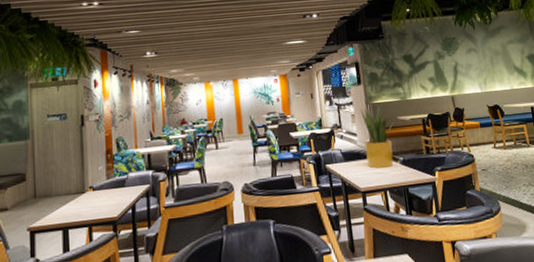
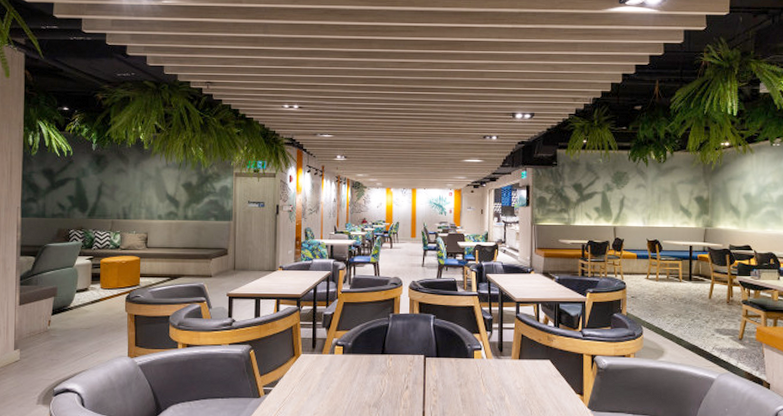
planter: present [361,105,394,169] -> none [525,227,555,283]

